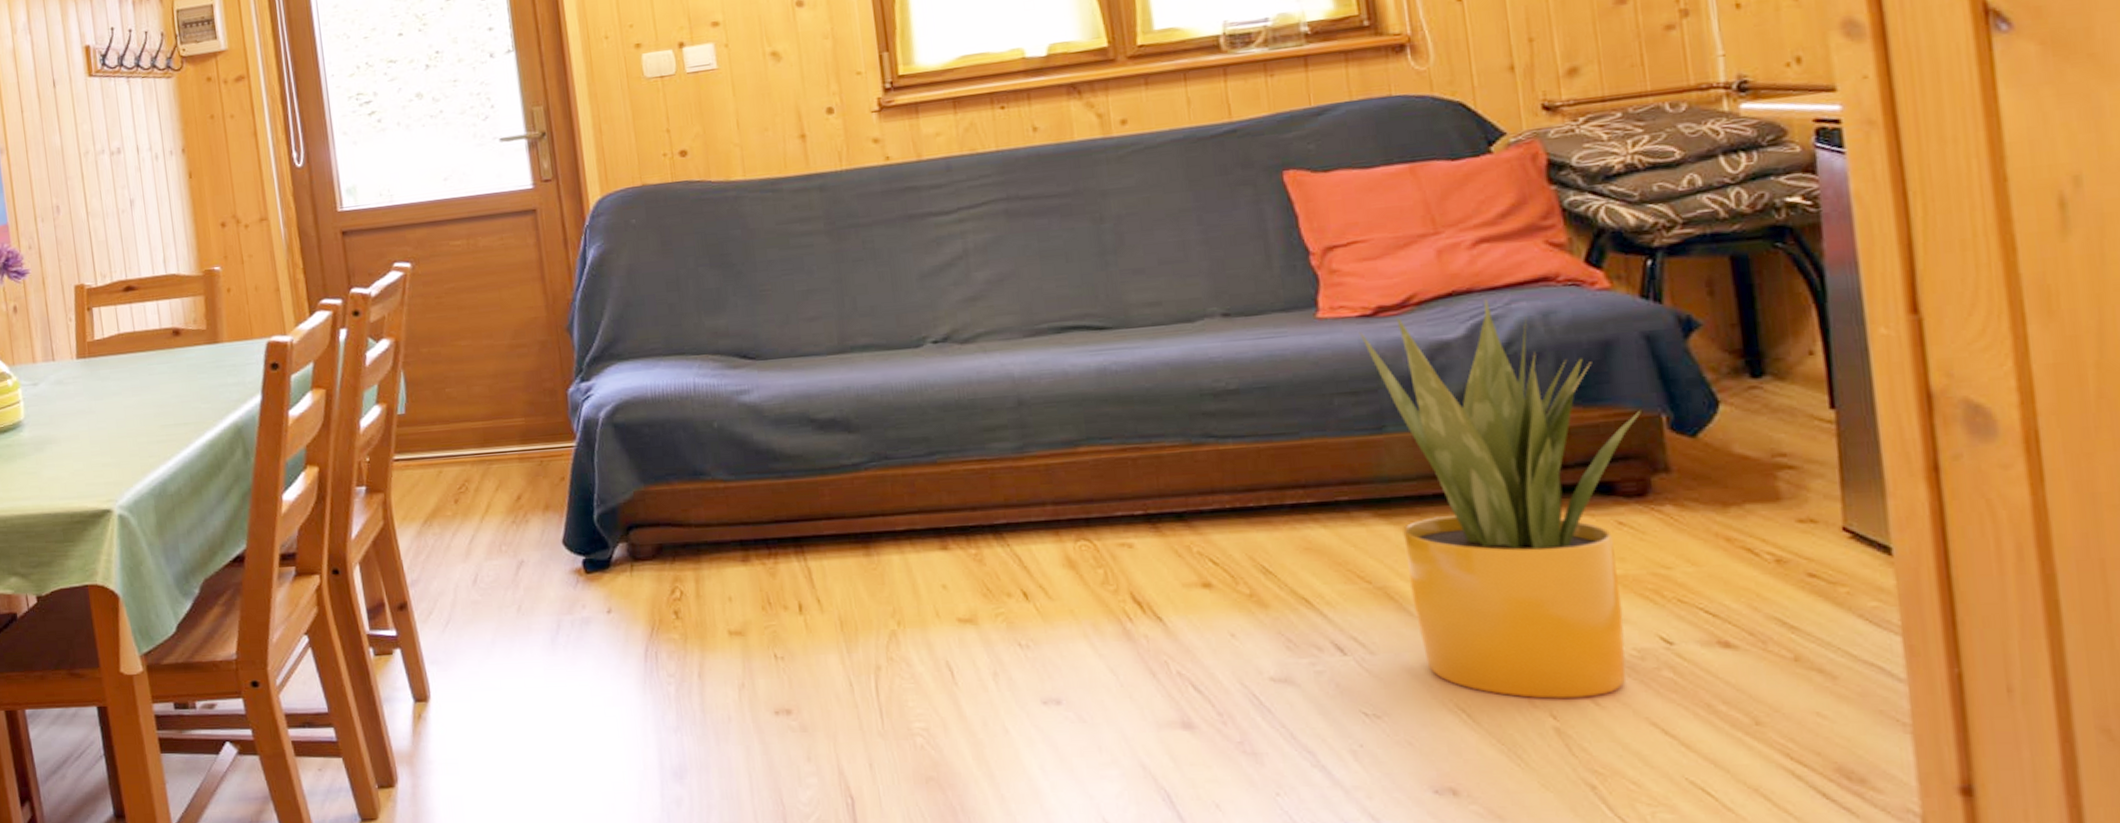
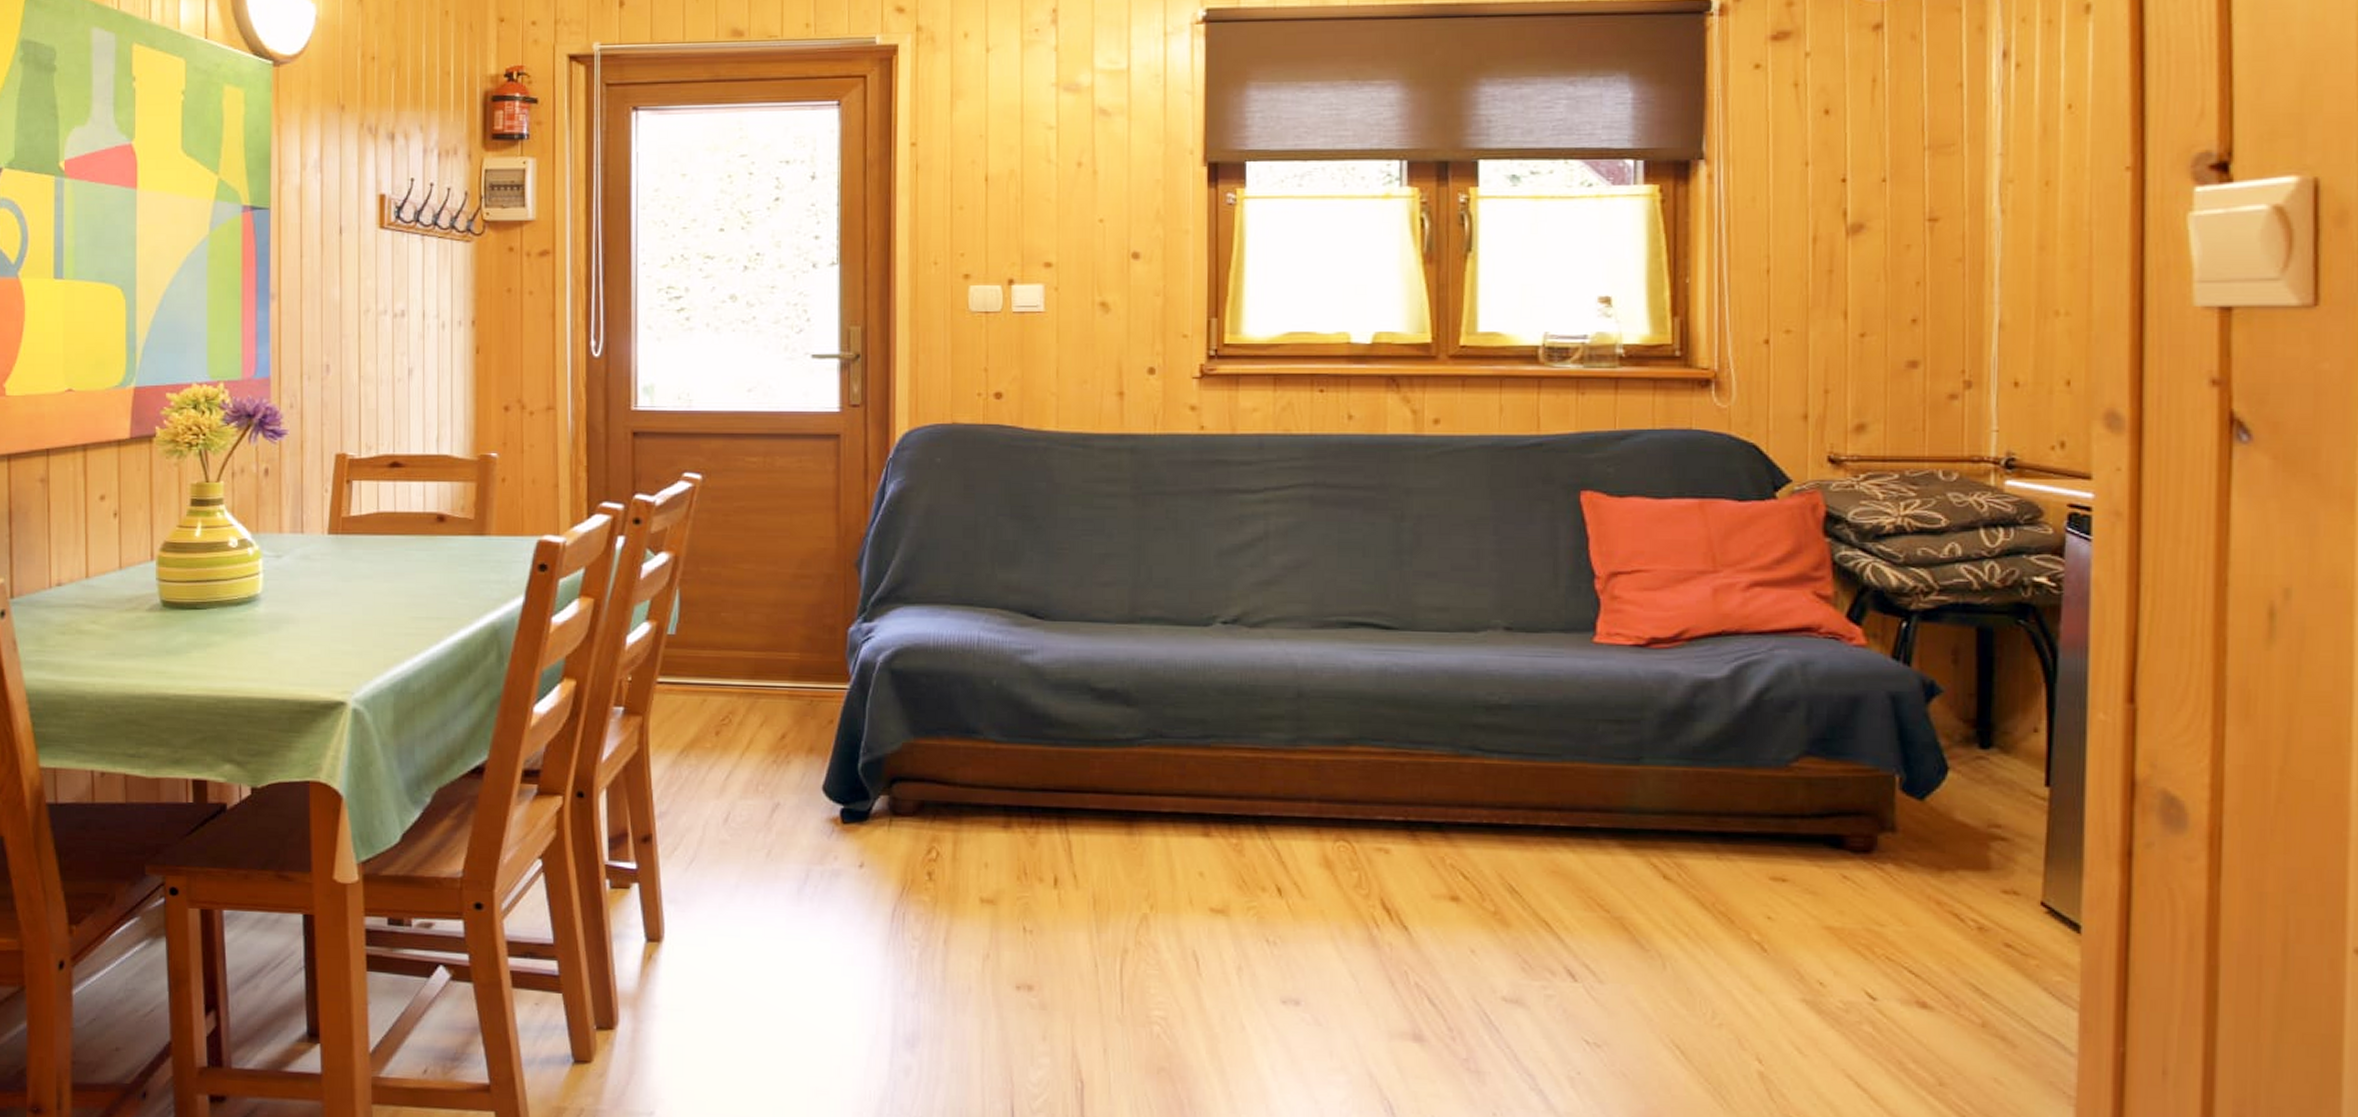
planter: present [1359,298,1641,699] -> none [1630,641,1878,1045]

